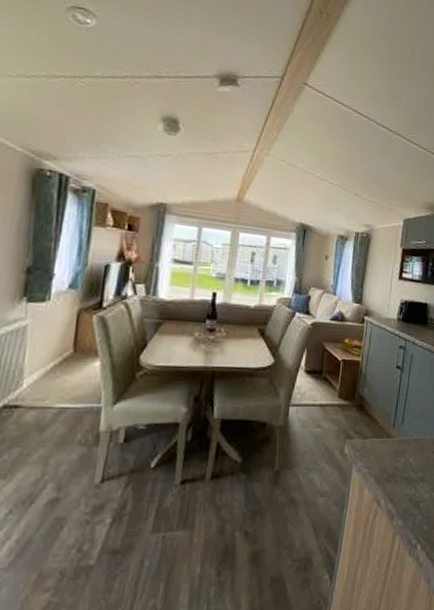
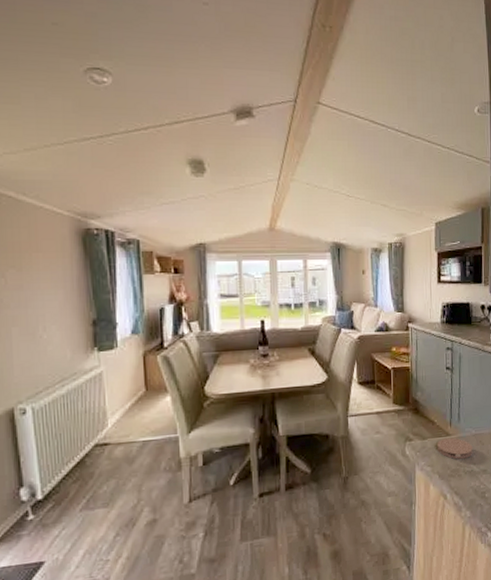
coaster: none [377,440,413,464] -> present [437,437,473,459]

